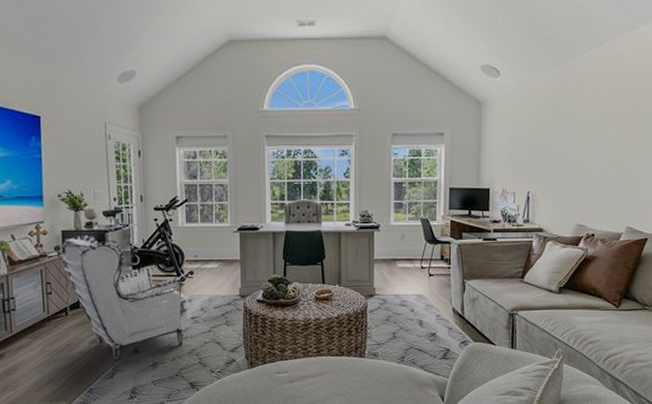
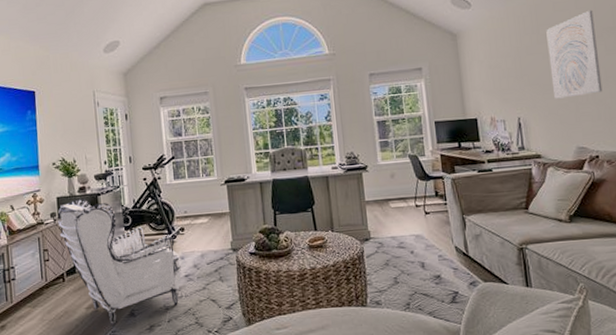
wall art: none [564,92,613,177] -> present [546,10,603,99]

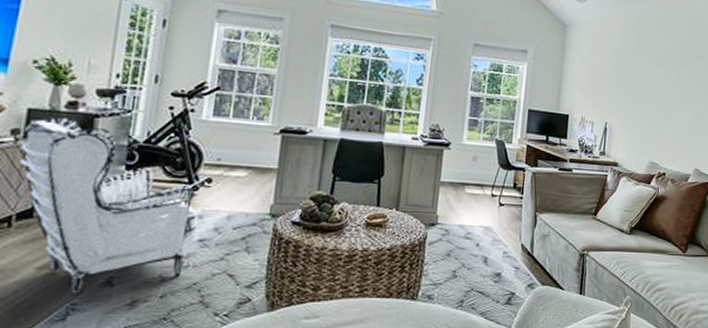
wall art: present [546,10,603,99] -> none [640,34,686,113]

